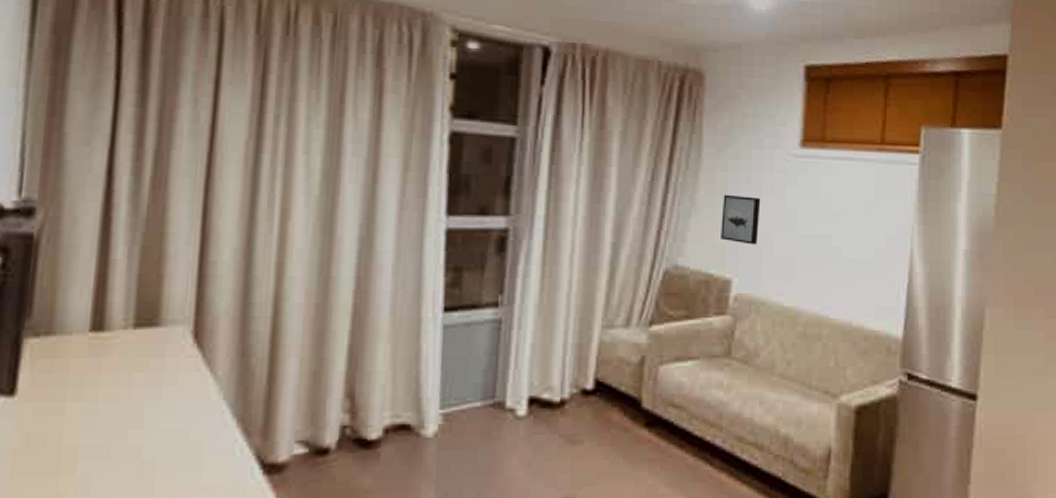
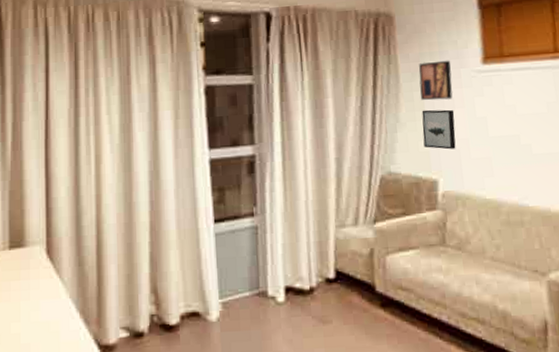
wall art: none [723,137,765,185] -> present [419,60,453,101]

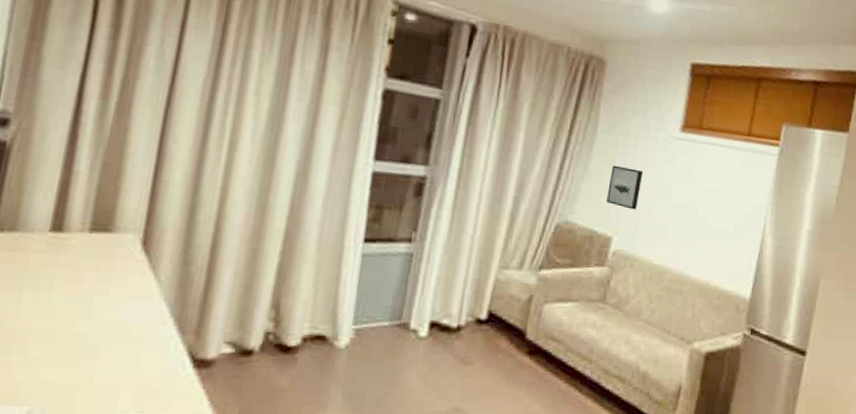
wall art: present [419,60,453,101] -> none [613,117,652,160]

